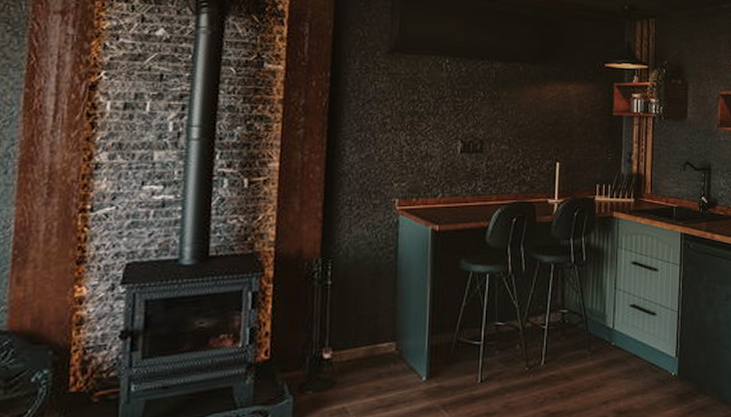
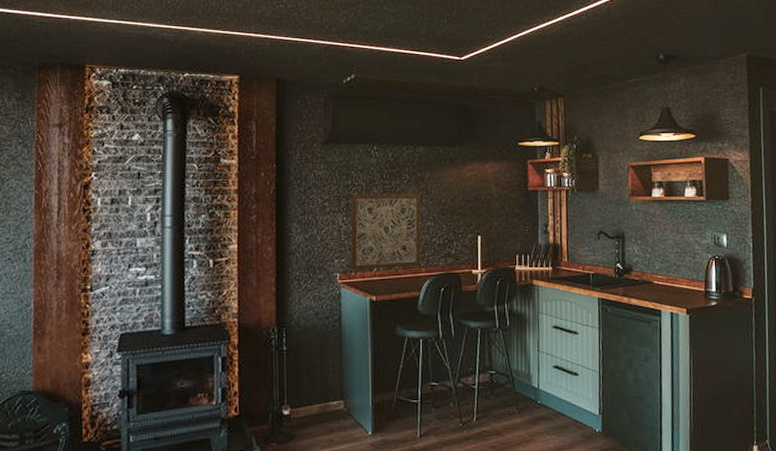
wall art: none [412,111,496,196] -> present [351,192,421,271]

